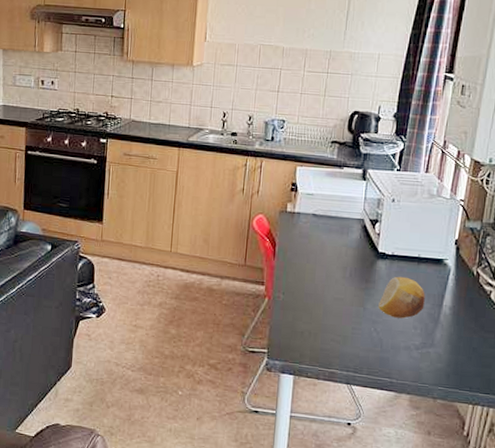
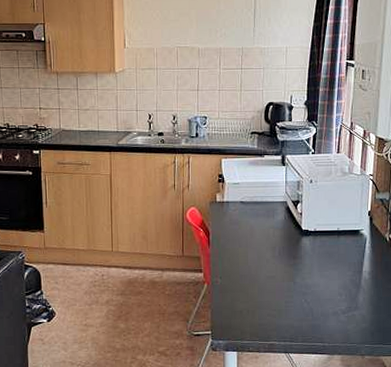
fruit: present [378,276,425,319] -> none [307,249,347,288]

